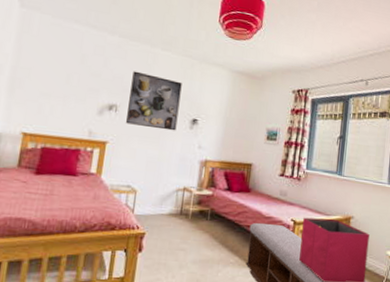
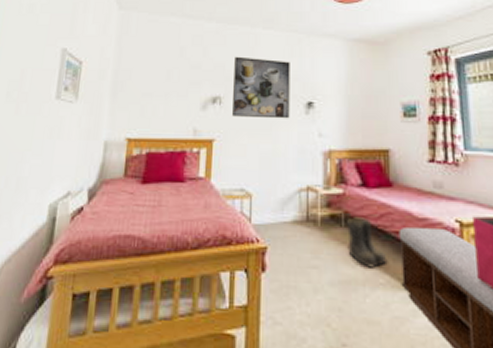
boots: none [210,213,239,252] -> present [347,217,388,268]

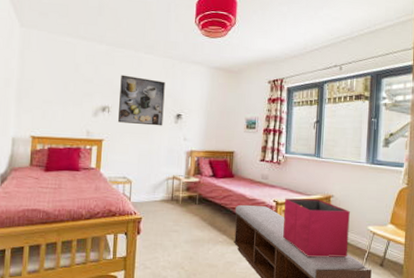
boots: present [347,217,388,268] -> none [199,198,226,232]

